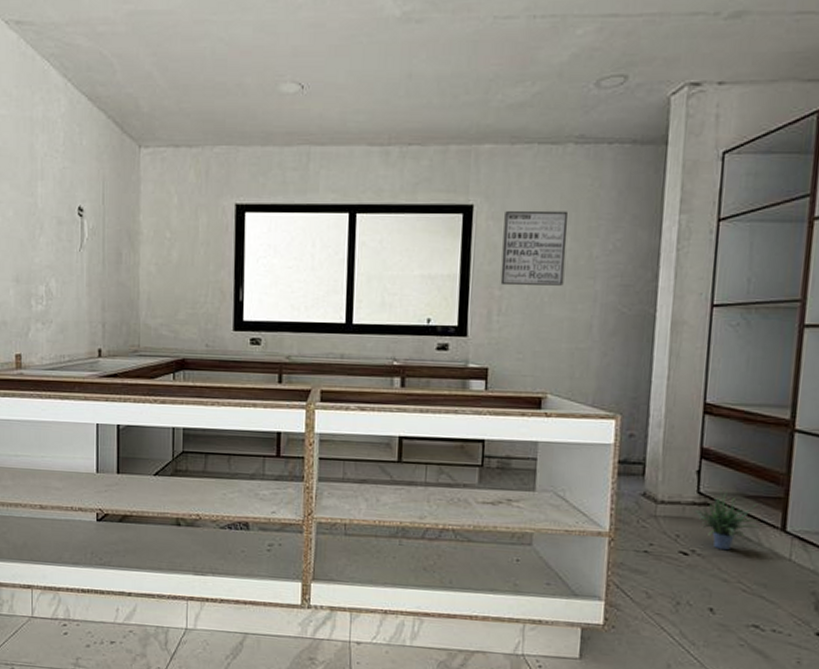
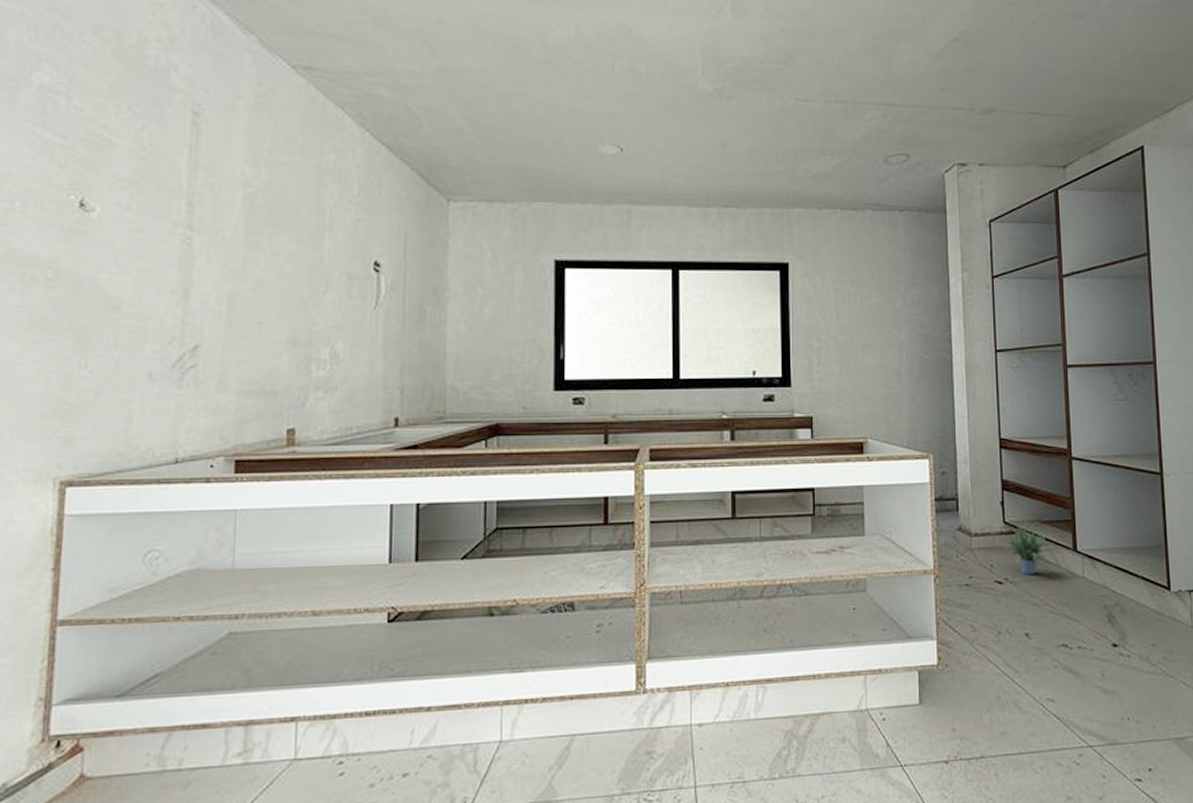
wall art: present [500,210,568,286] -> none [817,268,873,338]

